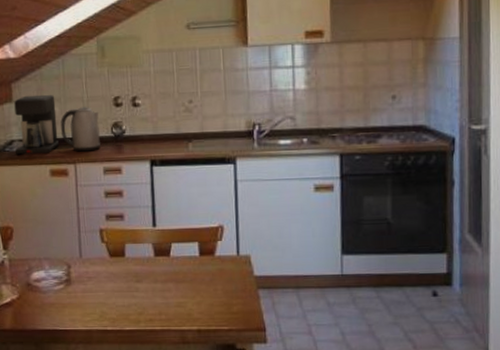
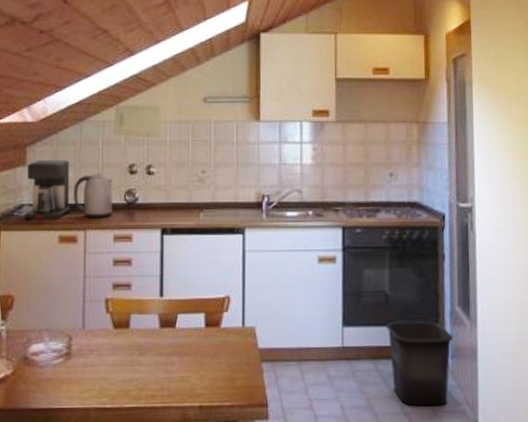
waste bin: none [388,248,462,334] -> present [385,320,453,408]

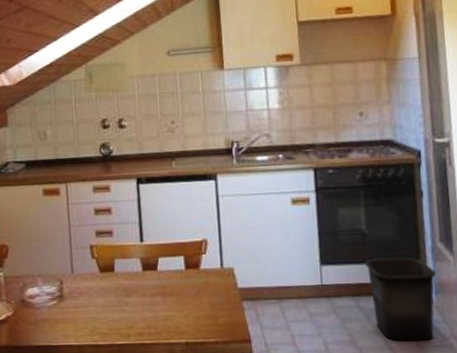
coffee maker: present [23,159,71,220] -> none [9,118,52,176]
kettle: present [74,173,112,218] -> none [52,129,90,172]

